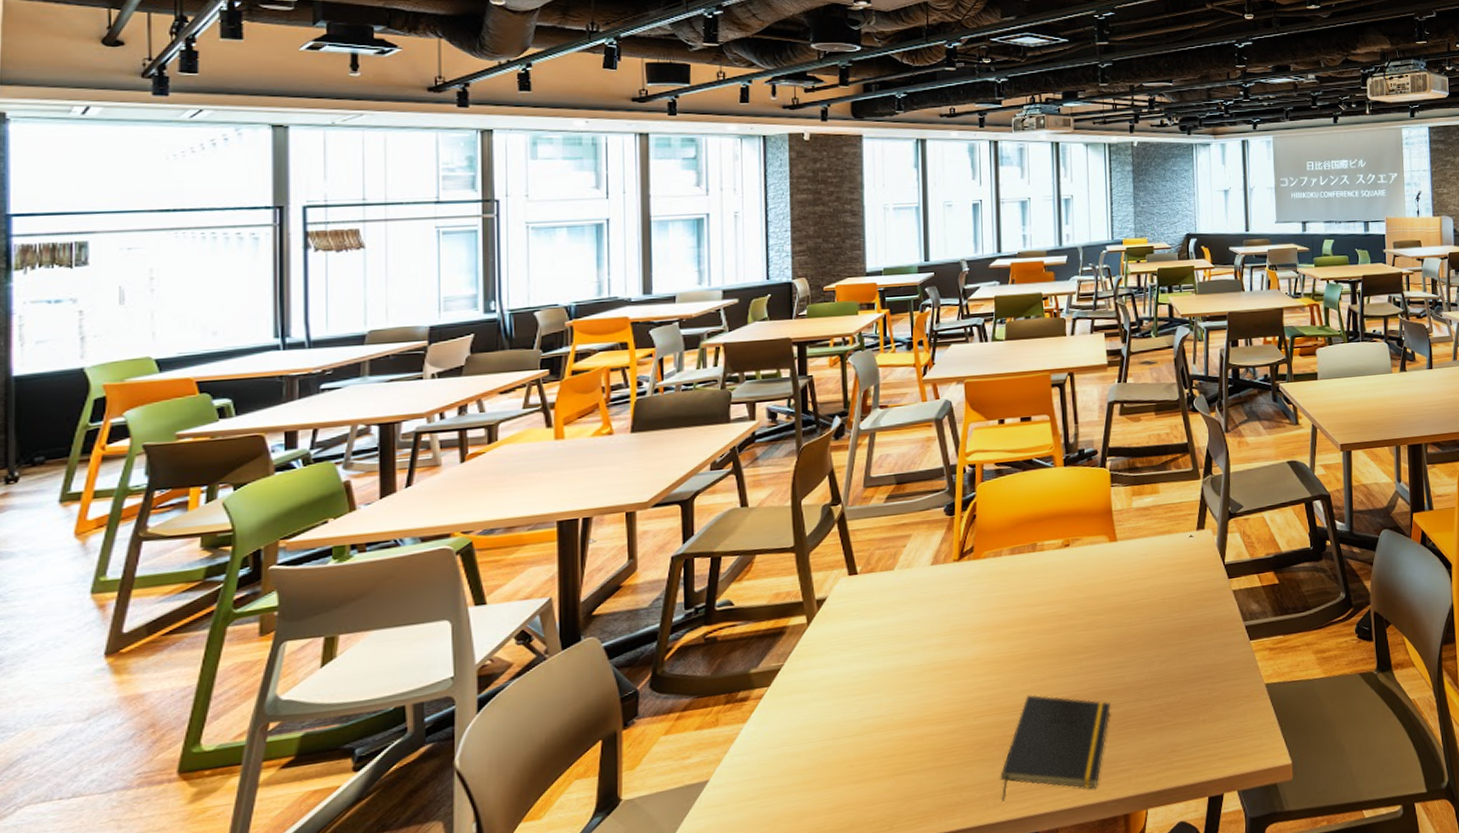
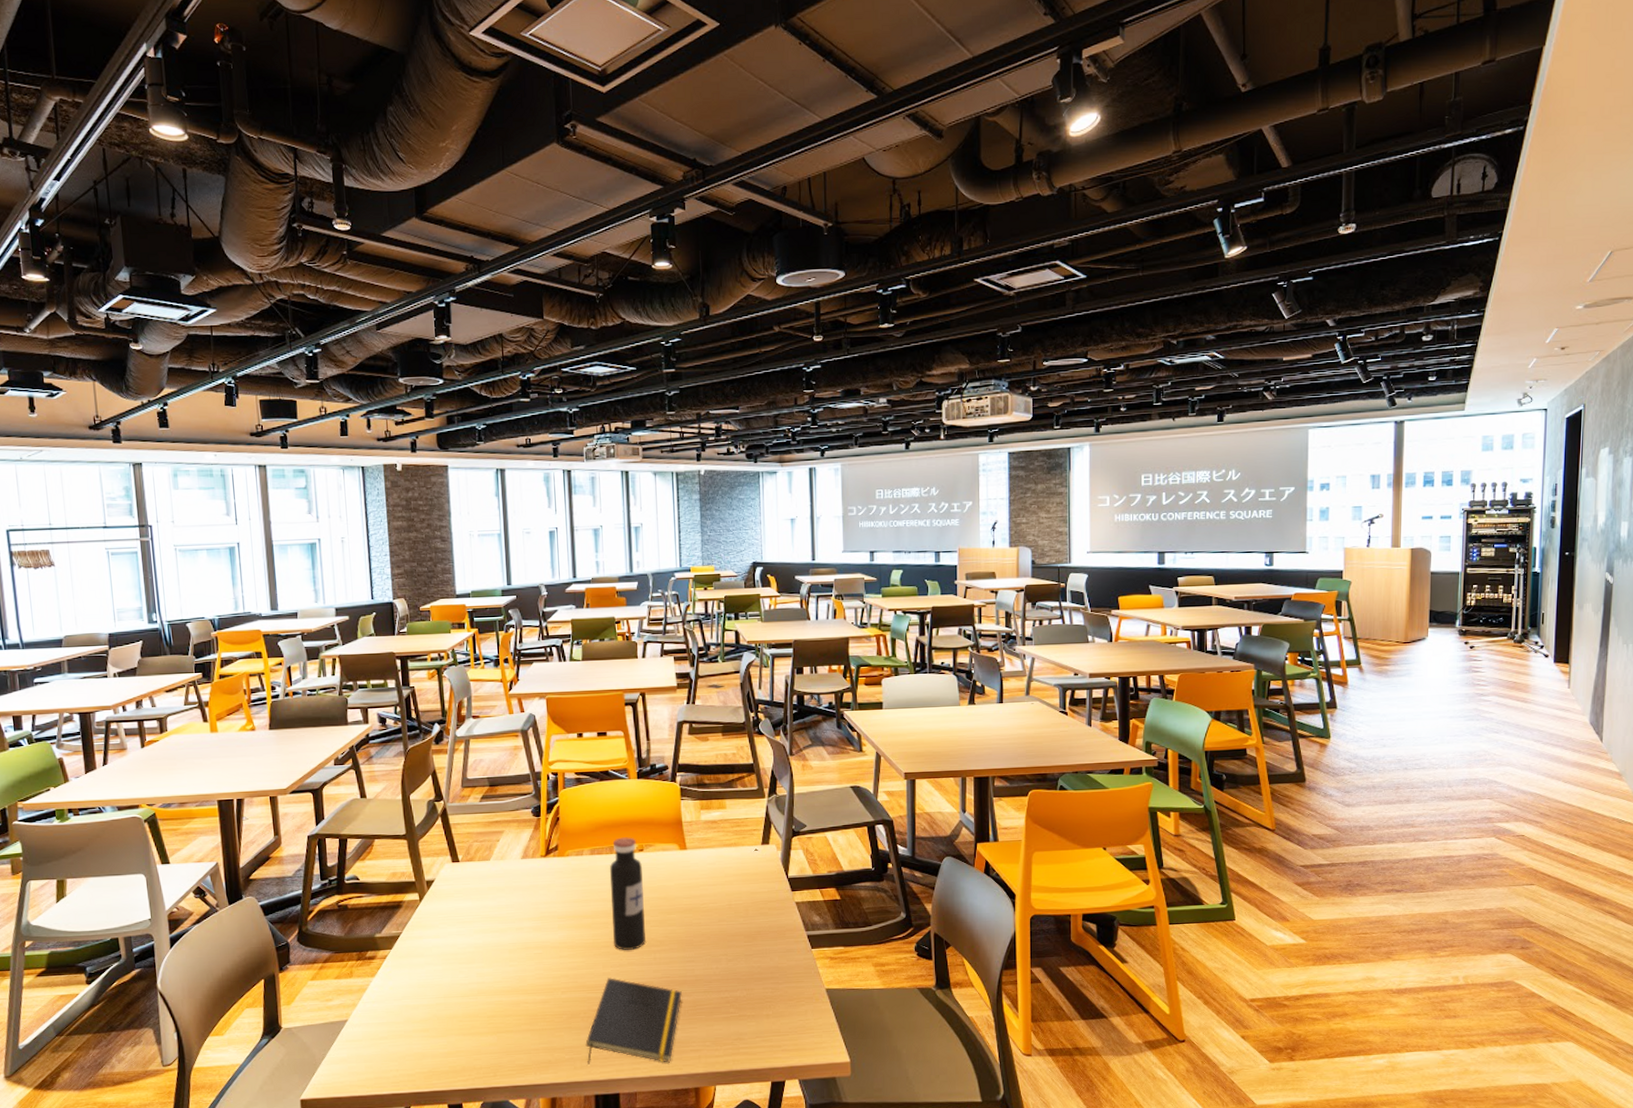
water bottle: none [1031,531,1071,662] -> present [609,837,646,950]

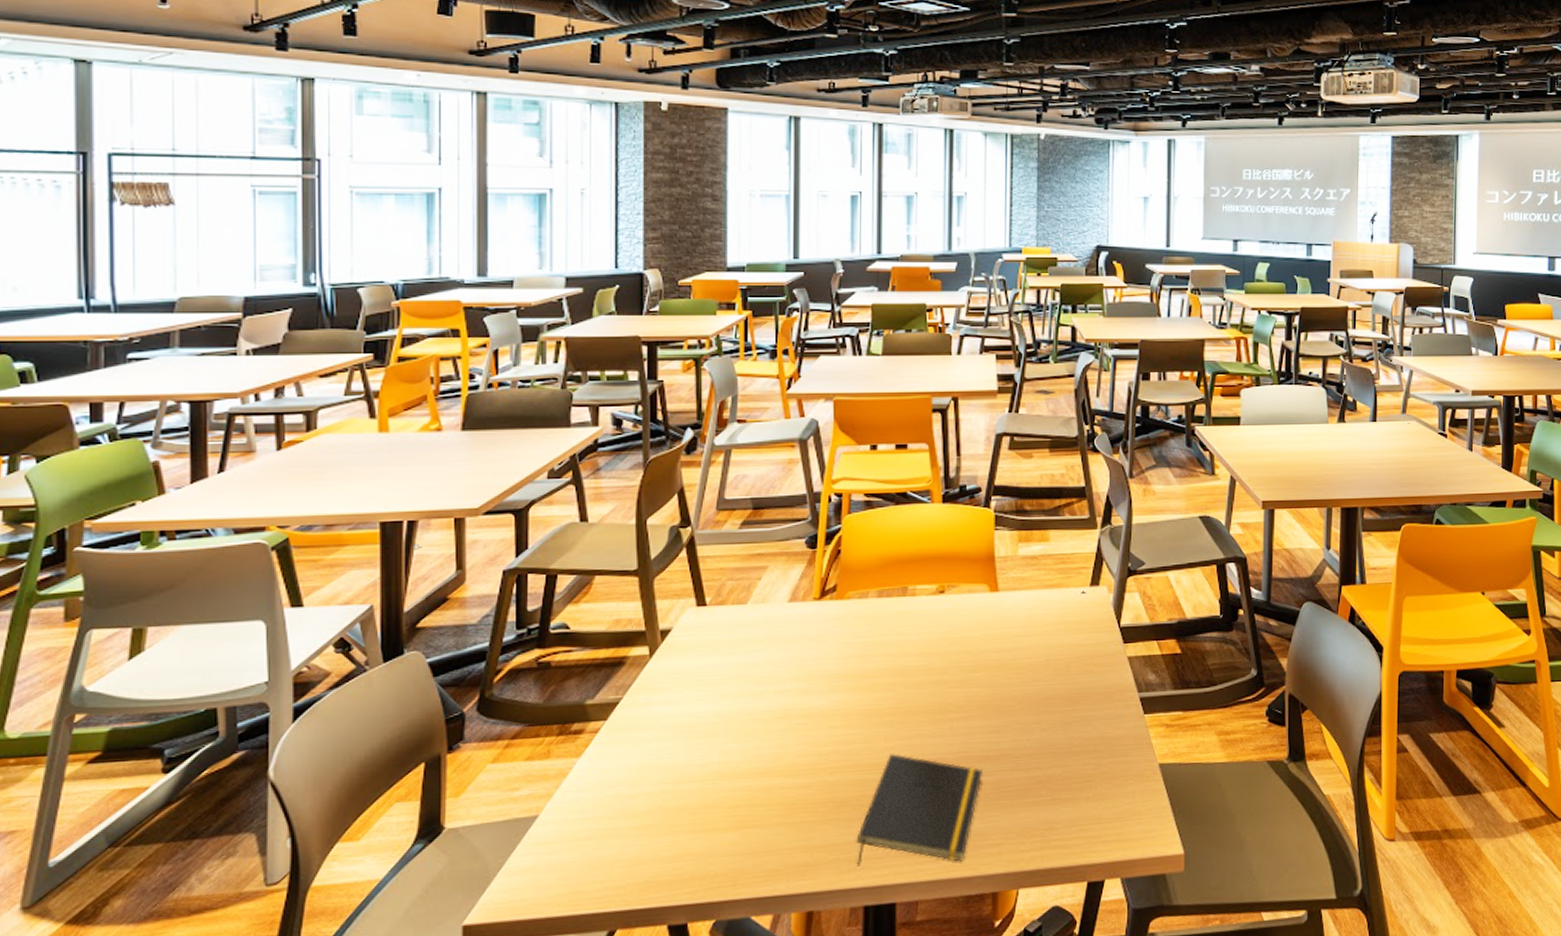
water bottle: present [609,837,646,950] -> none [900,575,942,718]

